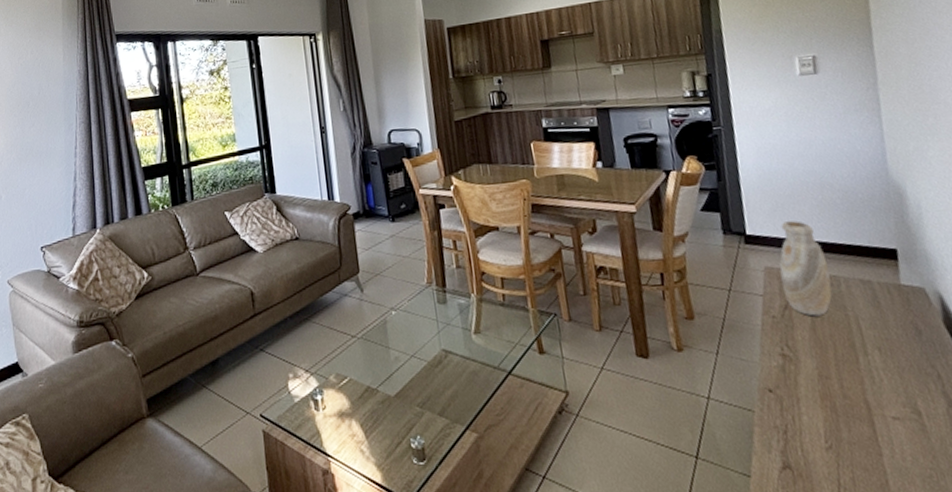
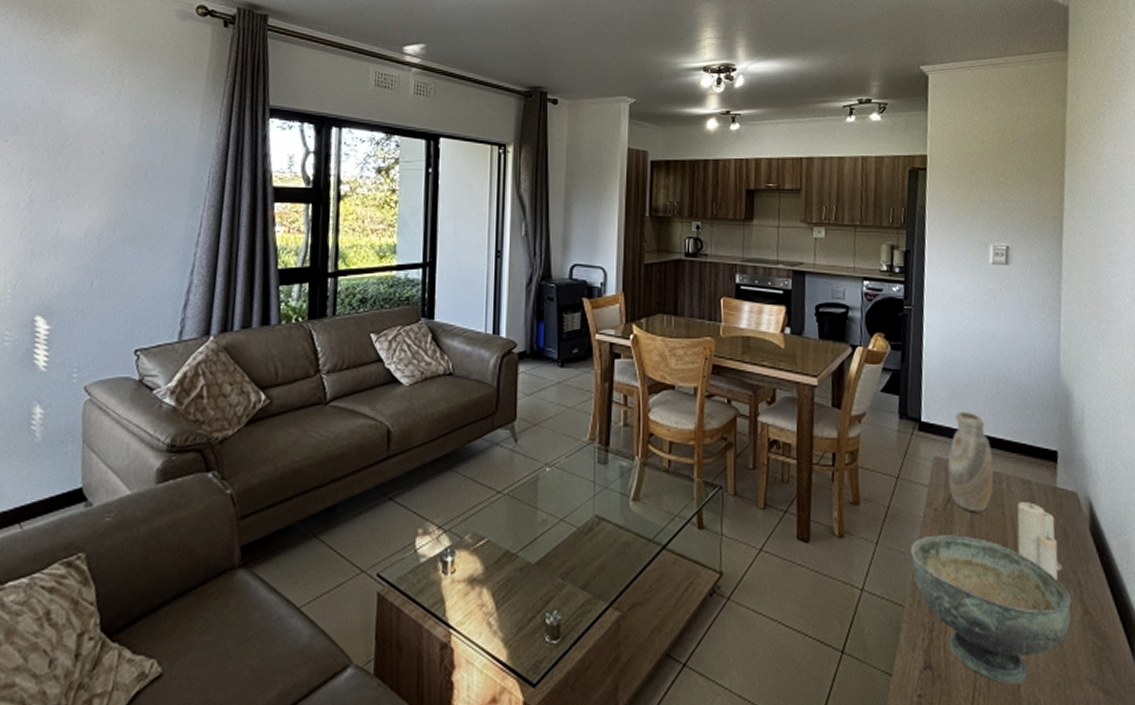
decorative bowl: none [752,339,935,479] -> present [911,535,1071,684]
candle: none [860,300,919,375] -> present [1017,500,1063,580]

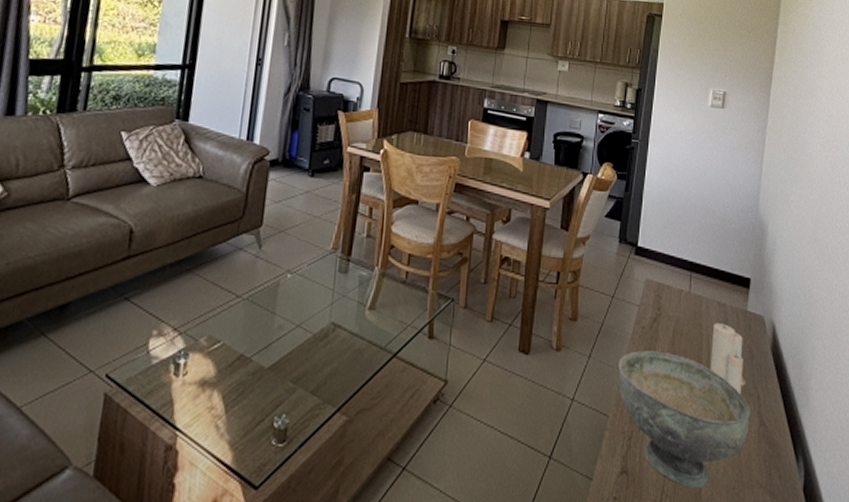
vase: present [947,412,994,512] -> none [656,239,697,331]

